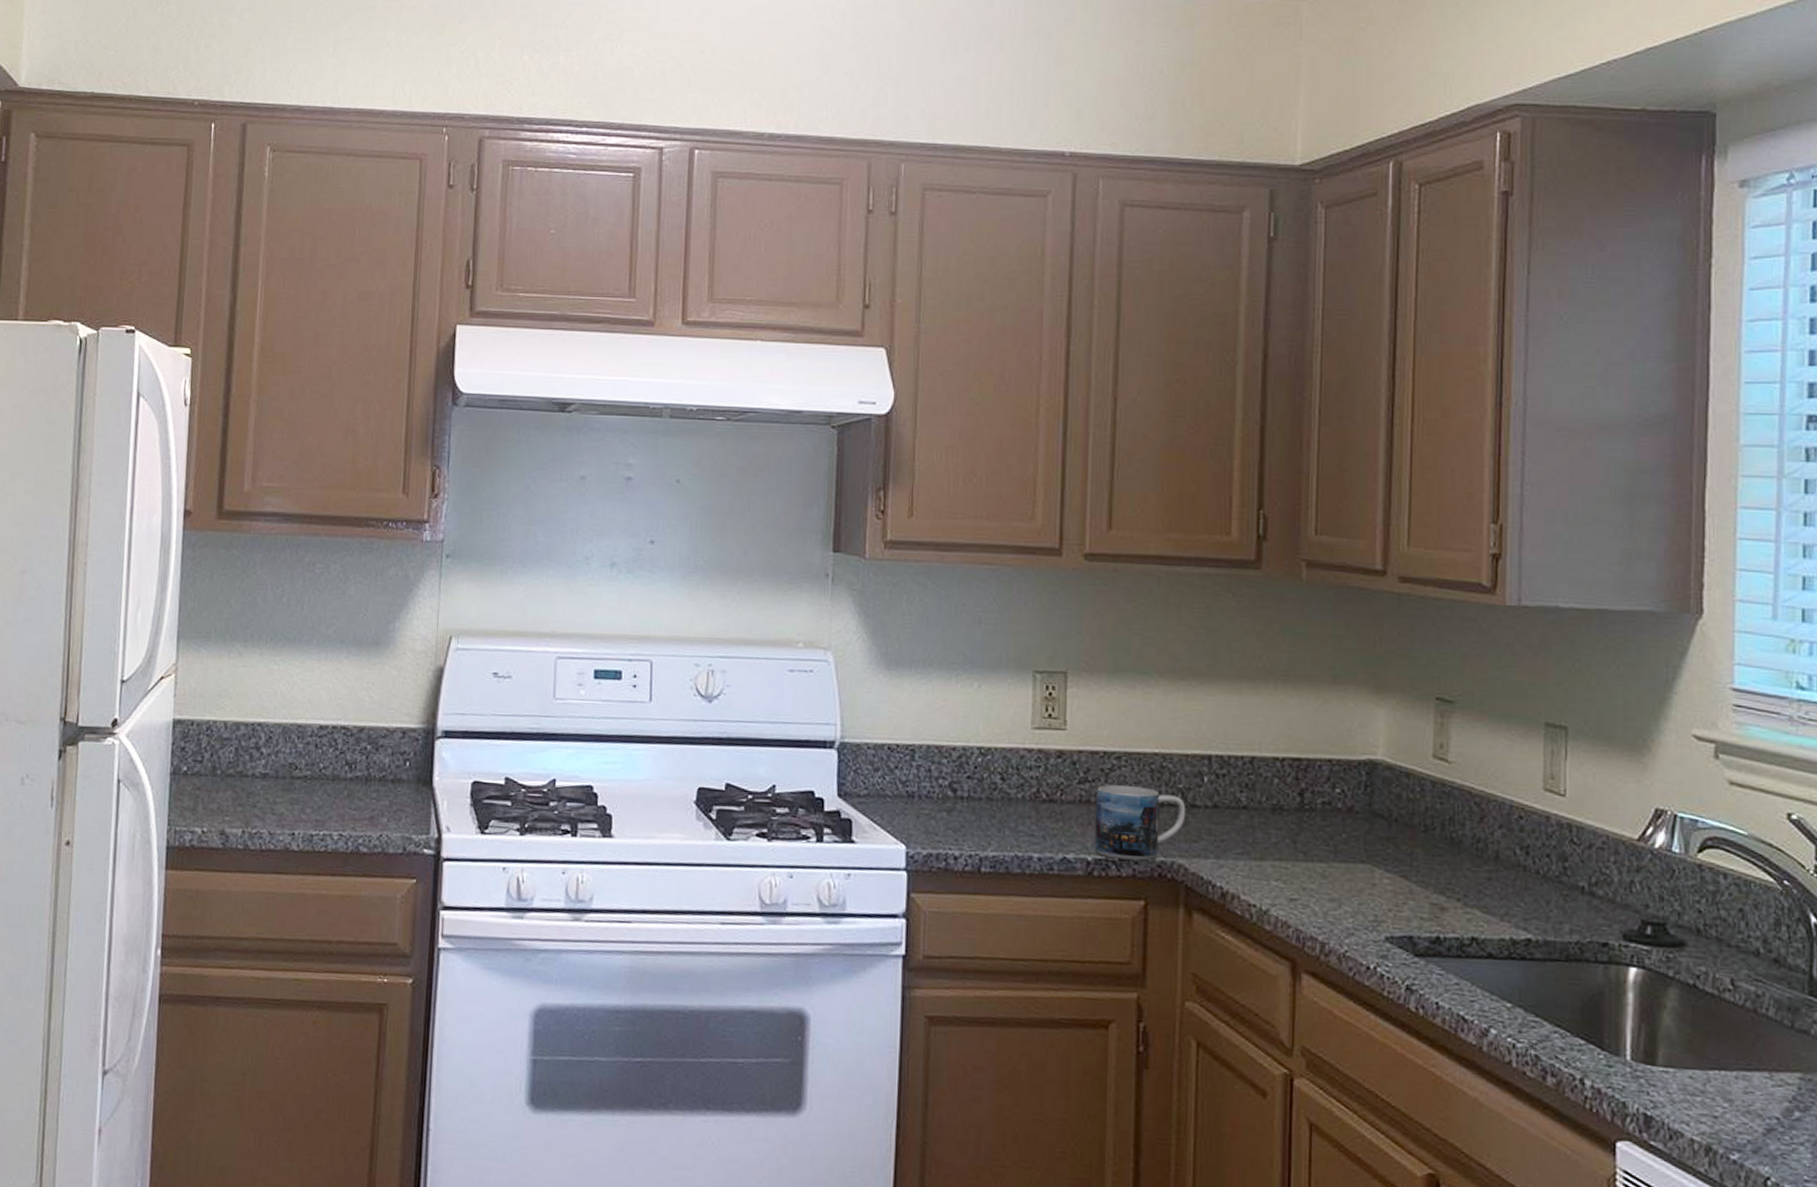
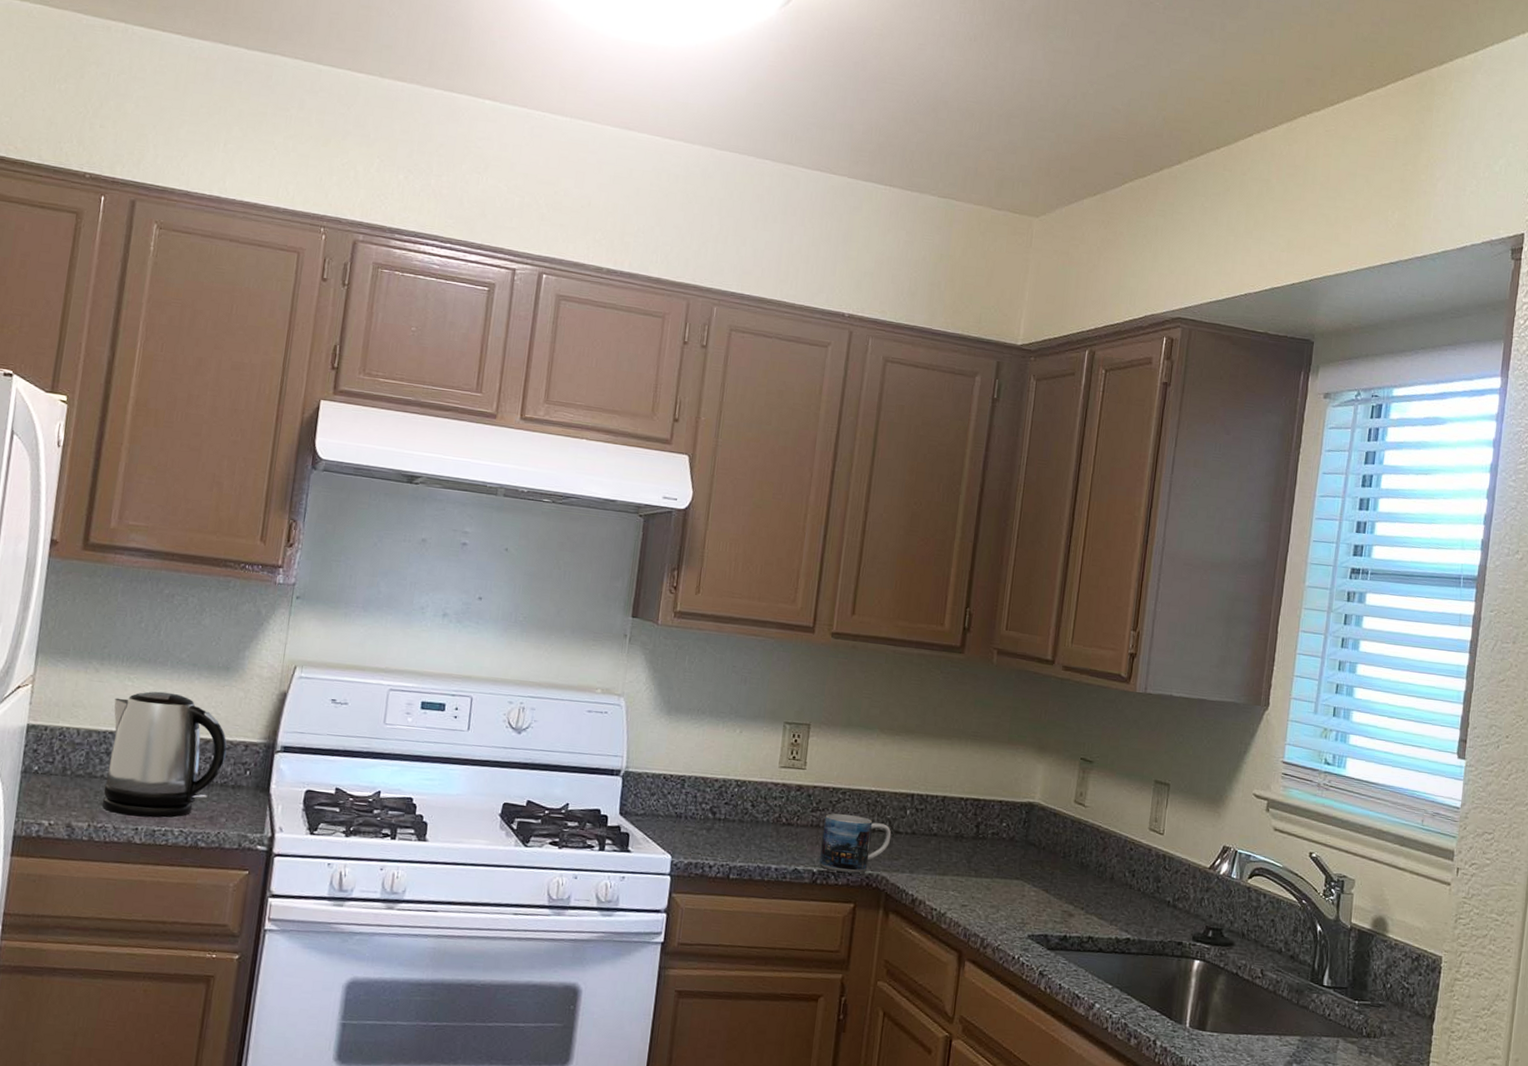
kettle: none [255,674,383,821] -> present [101,691,228,818]

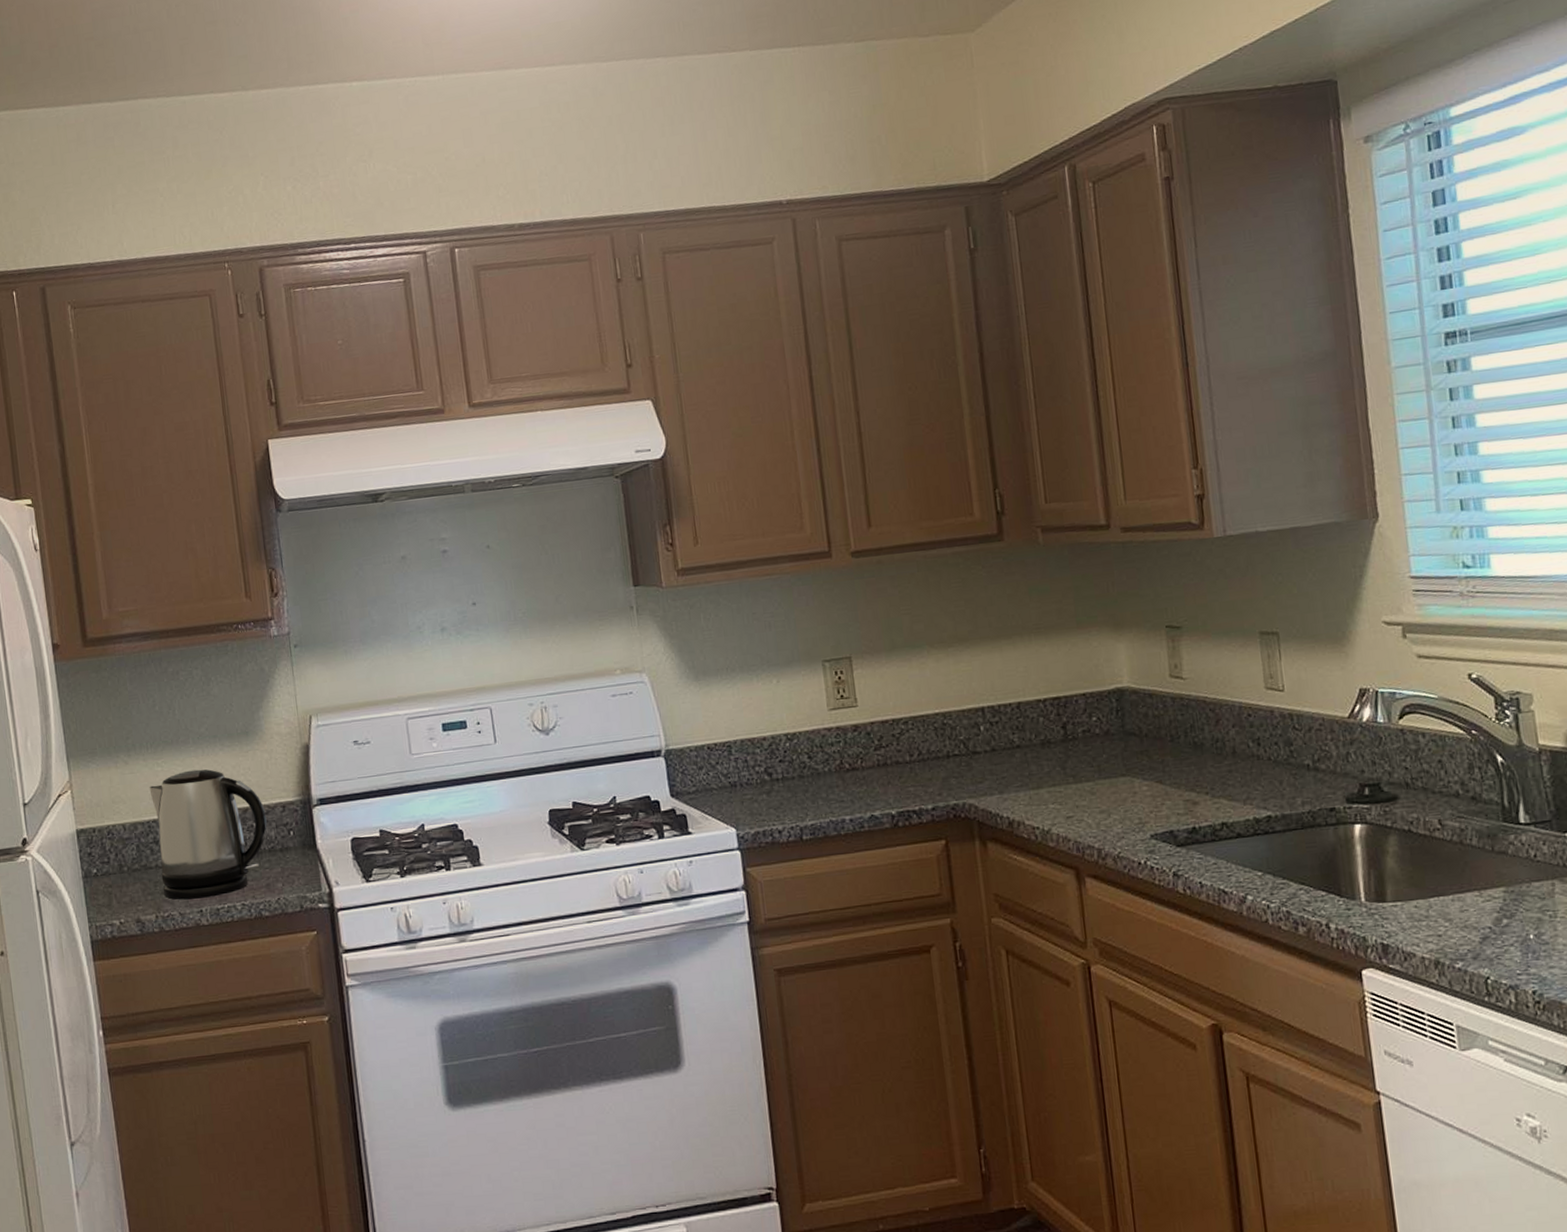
mug: present [818,813,892,873] -> none [891,744,970,809]

